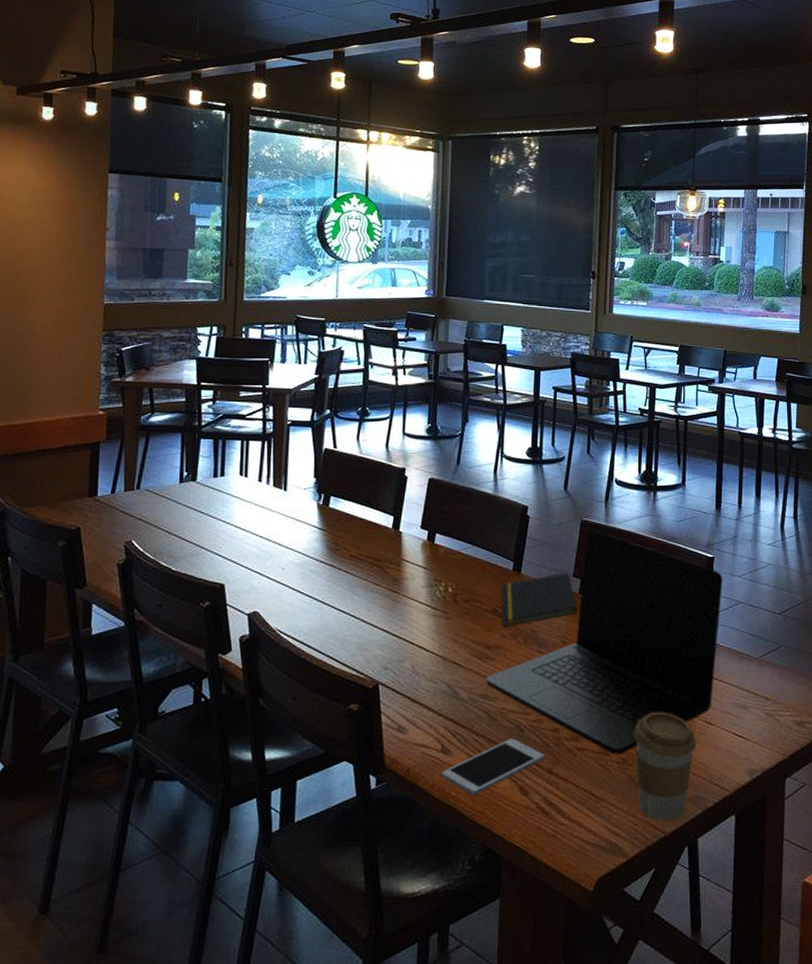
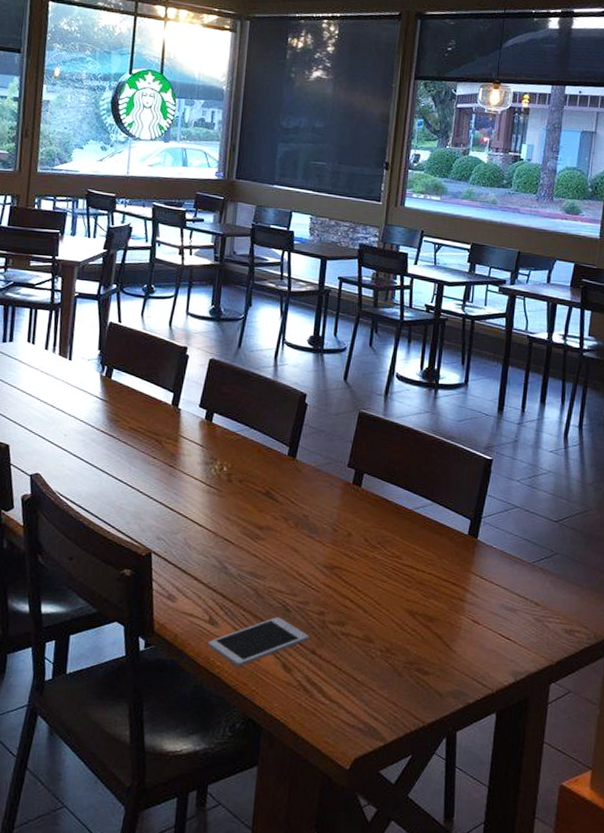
laptop: present [485,530,723,755] -> none [255,422,500,643]
notepad: present [500,572,577,628] -> none [274,461,350,510]
coffee cup: present [635,712,696,820] -> none [399,606,462,711]

